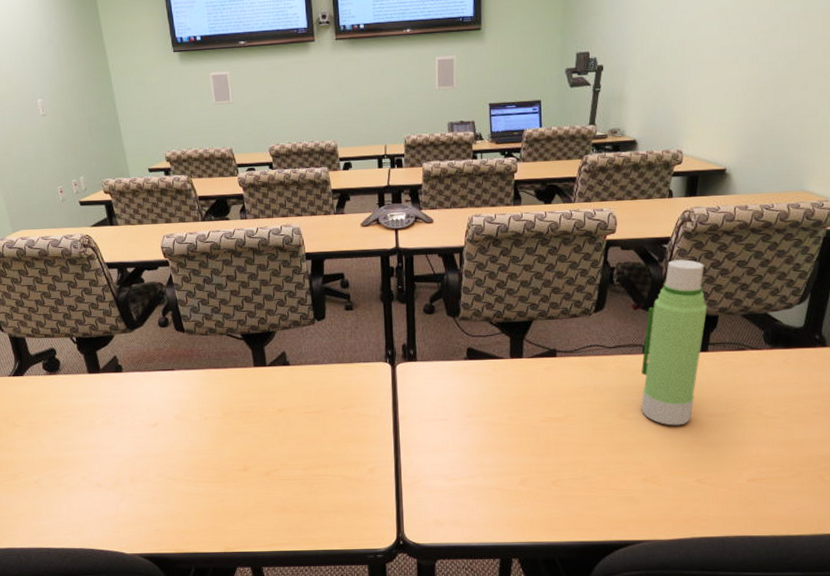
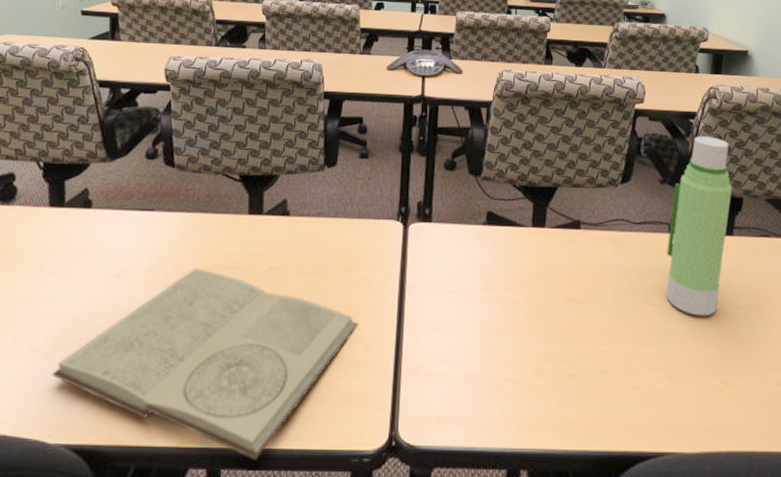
book: none [118,414,361,559] -> present [52,268,359,460]

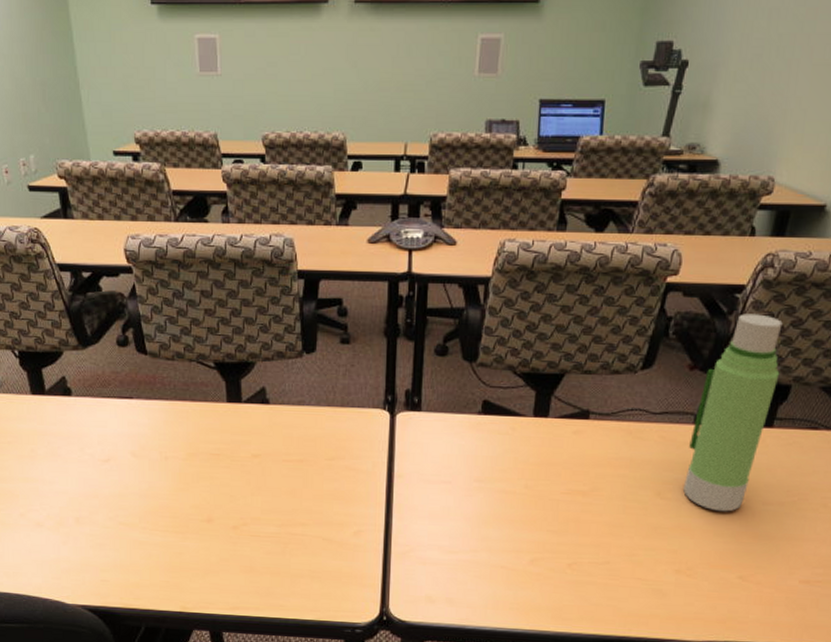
book: present [52,268,359,460] -> none [60,454,347,626]

